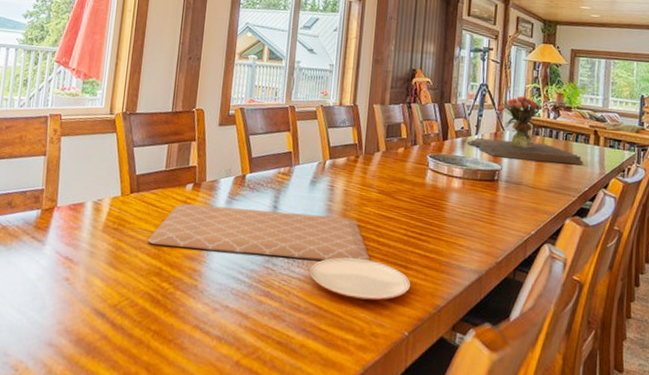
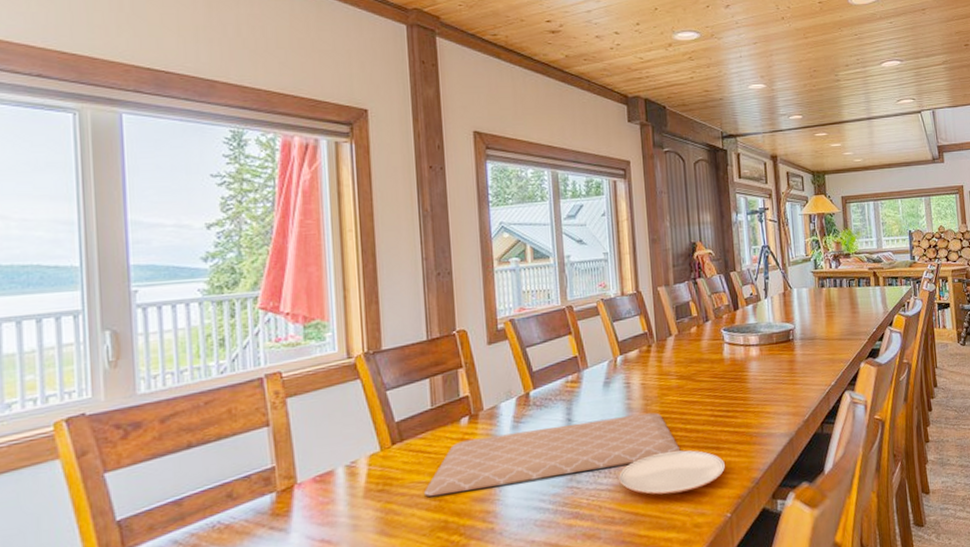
flower arrangement: present [466,95,583,166] -> none [757,250,868,318]

